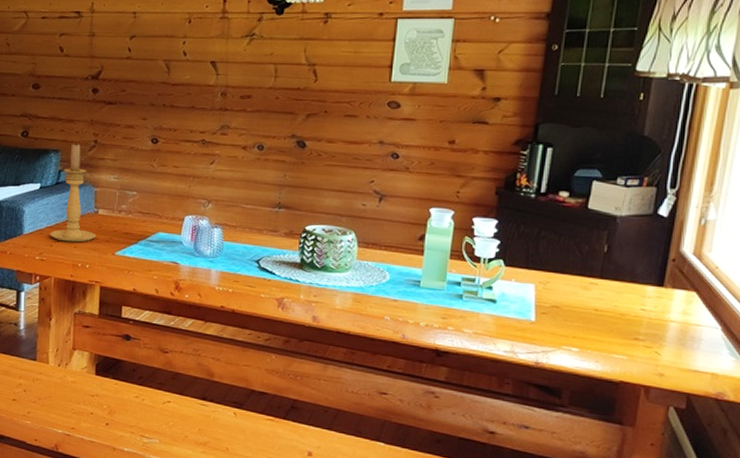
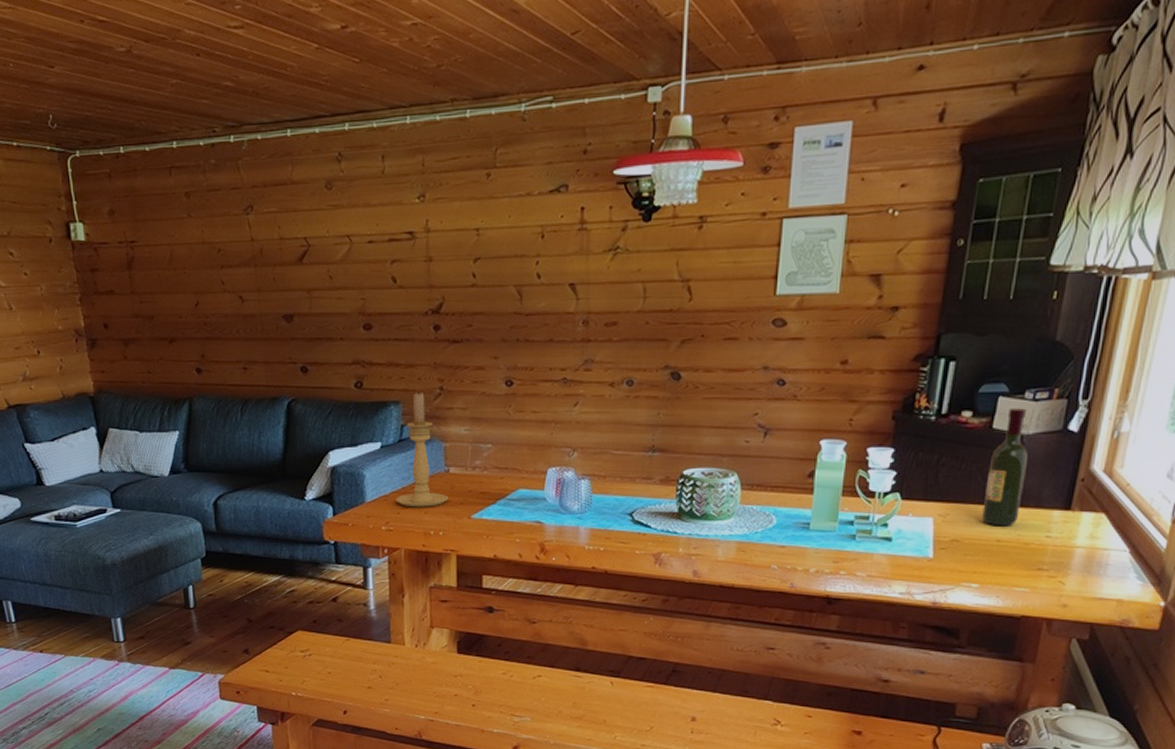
wine bottle: none [580,192,621,298] -> present [982,408,1028,527]

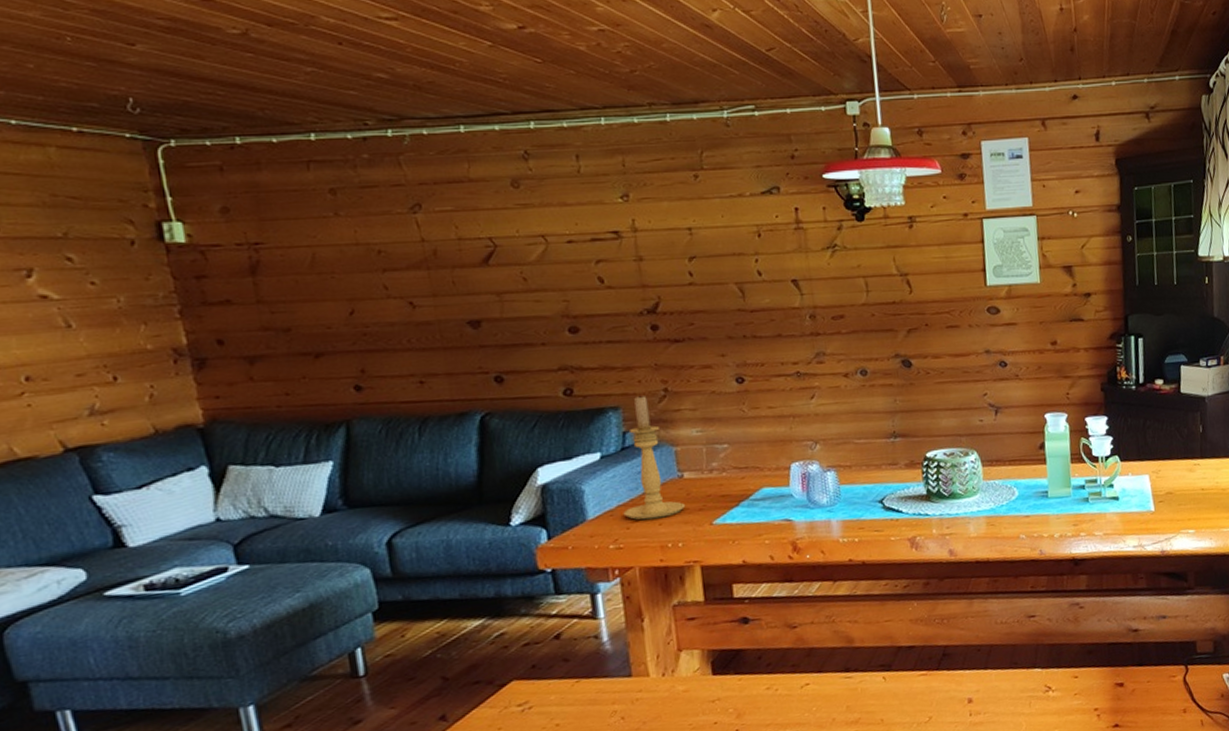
wine bottle: present [982,408,1028,527] -> none [1184,374,1214,477]

